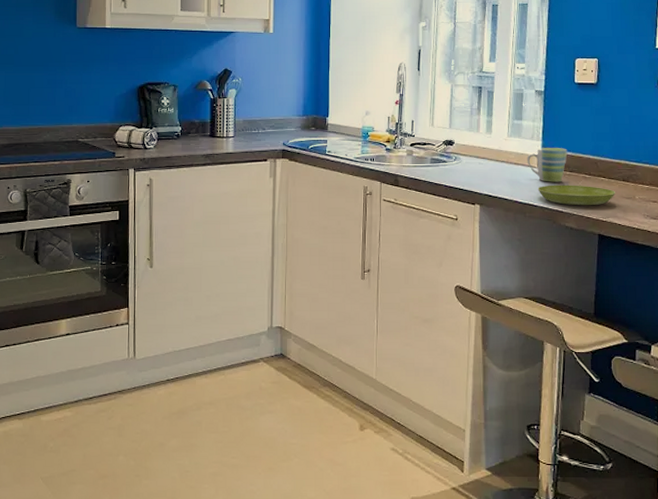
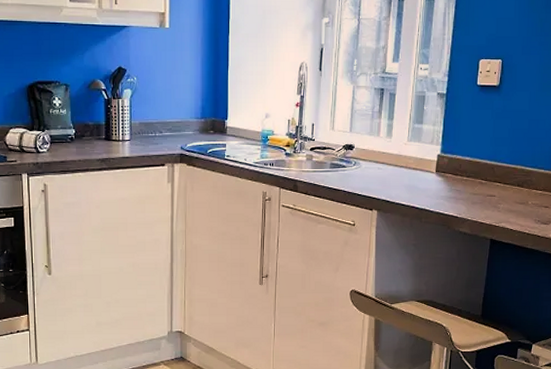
mug: present [526,148,568,182] -> none [425,153,466,188]
saucer: present [537,185,615,206] -> none [434,190,509,211]

